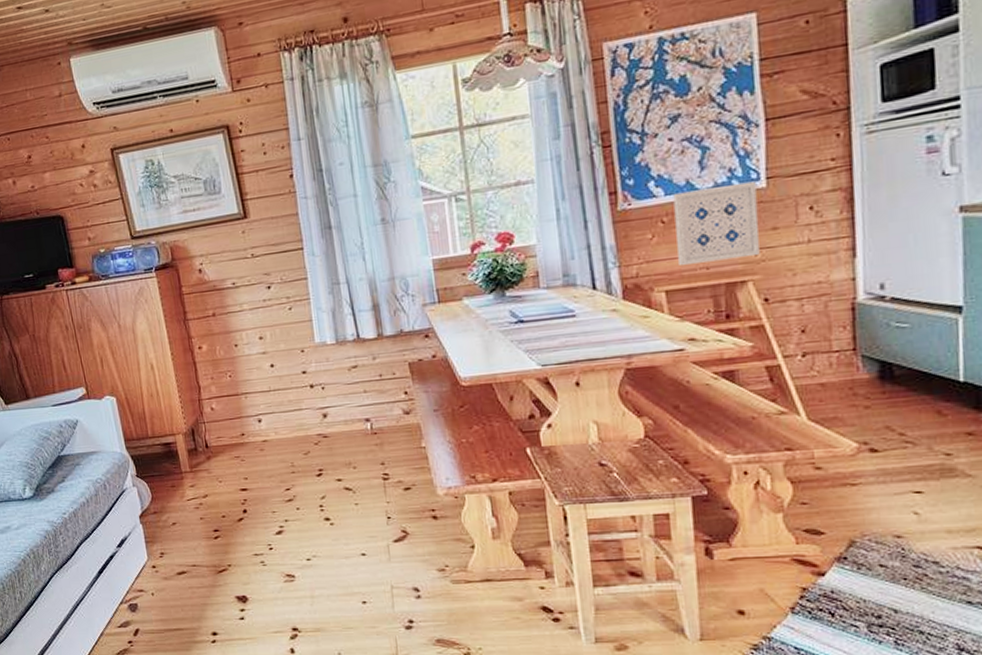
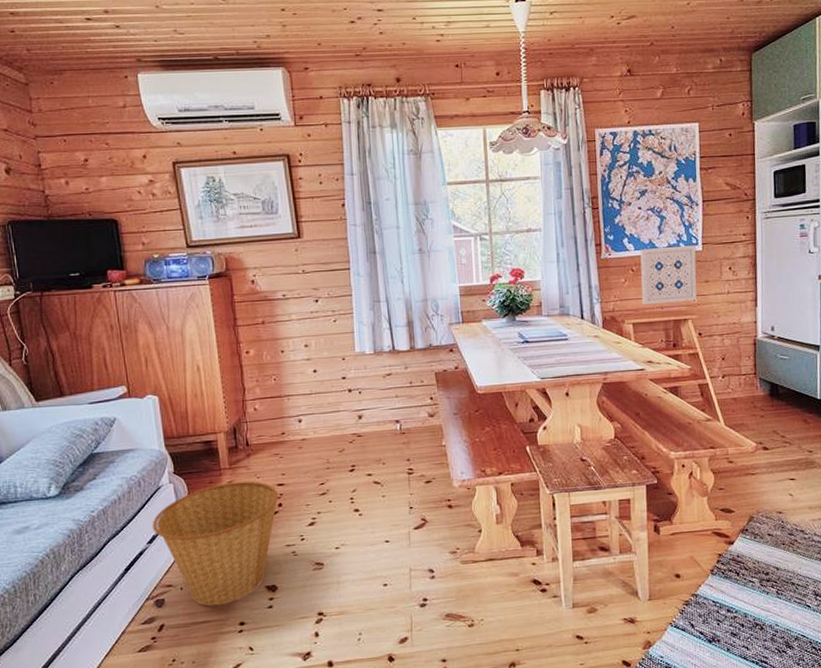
basket: none [120,485,243,614] -> present [152,481,279,606]

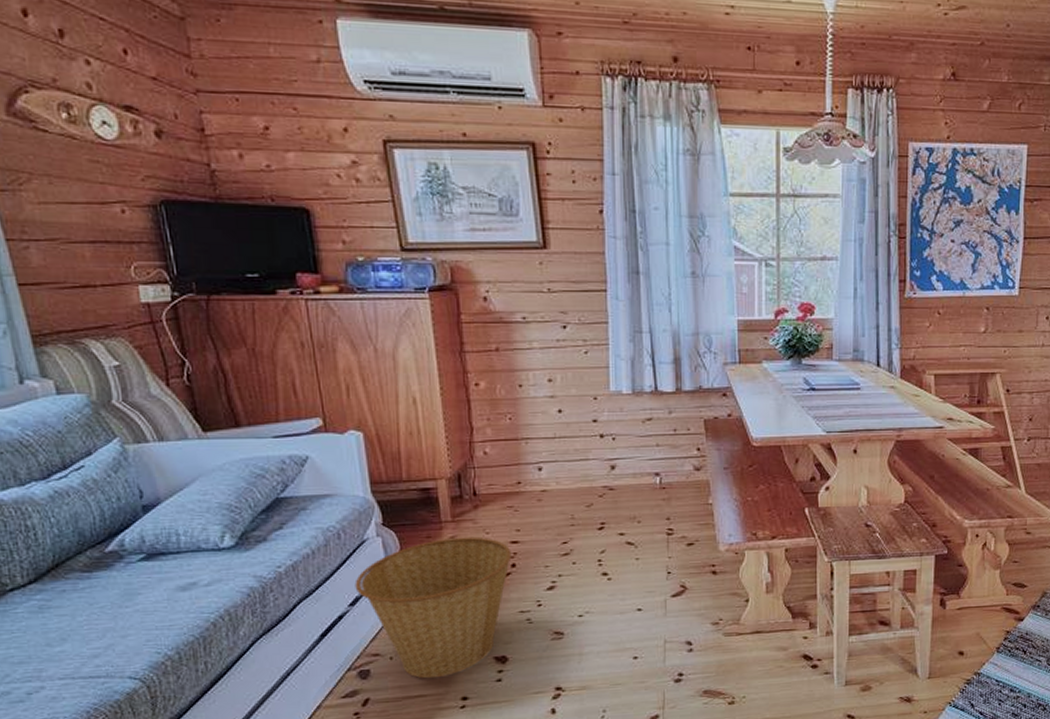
wall art: present [640,245,697,305] -> none [946,288,1011,354]

